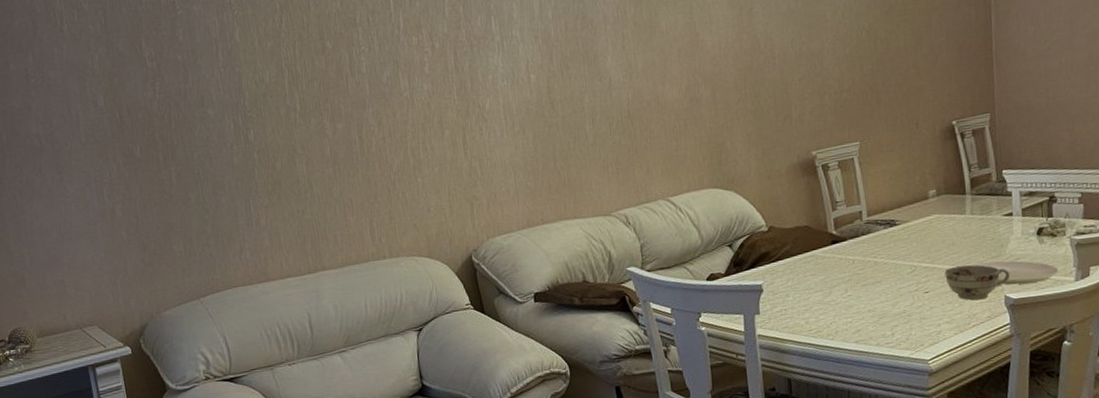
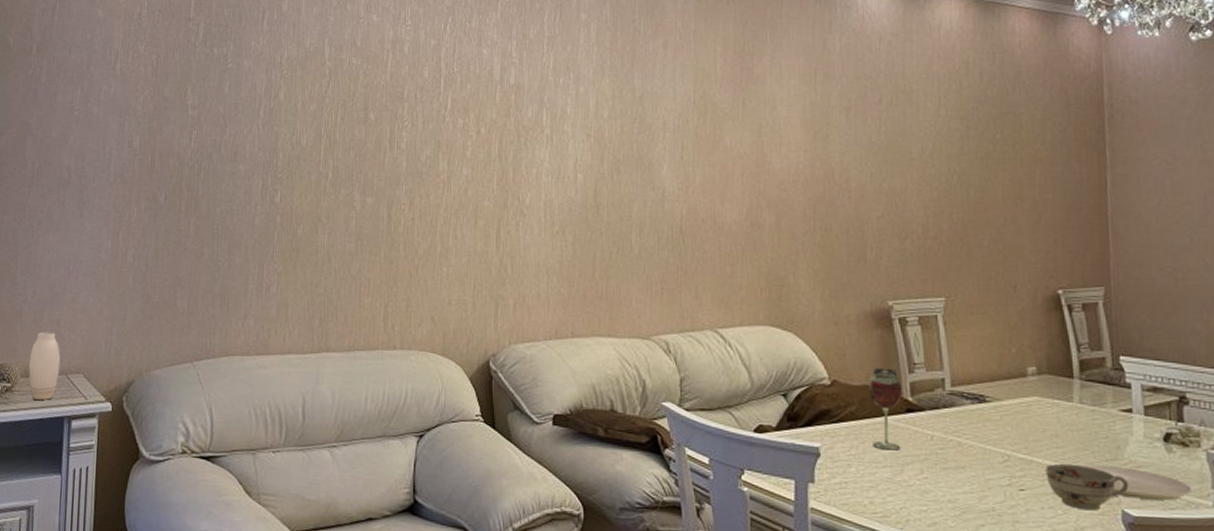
vase: none [41,292,75,356] -> present [28,332,61,401]
wineglass: none [799,209,829,278] -> present [869,368,902,451]

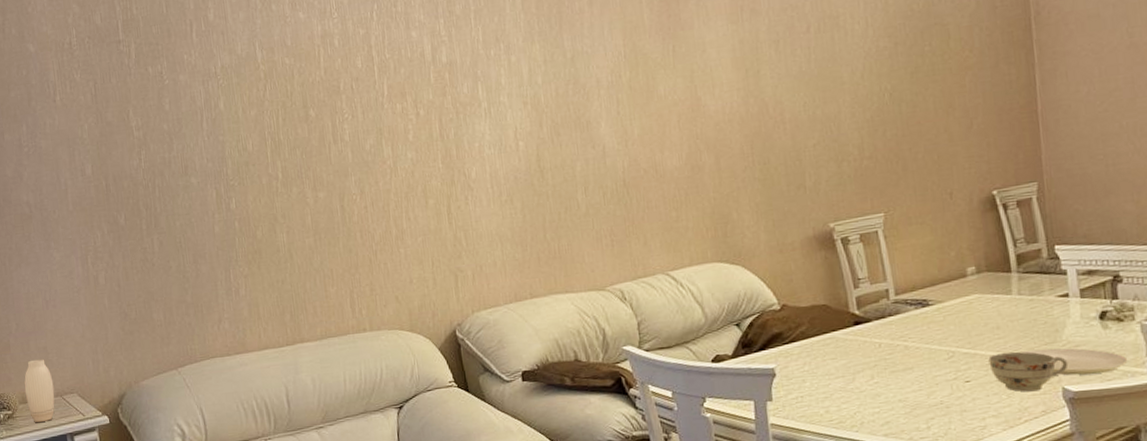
wineglass: present [869,368,902,451] -> none [816,286,851,363]

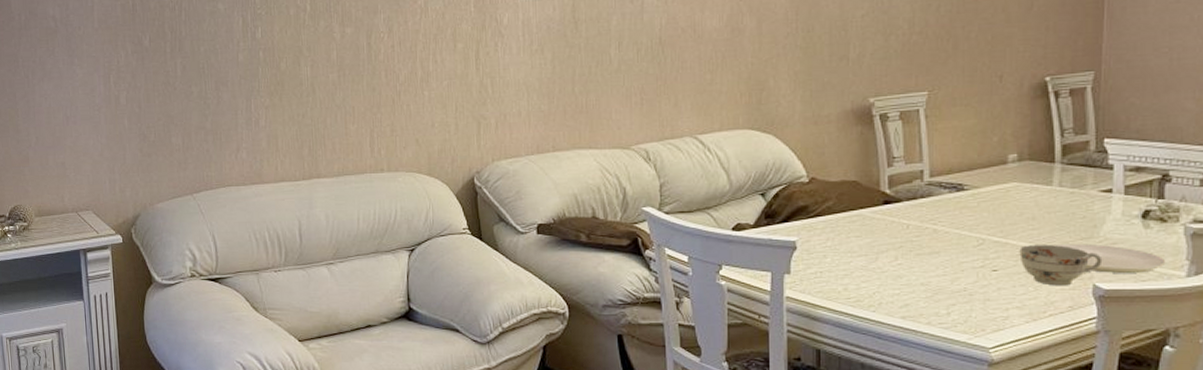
vase: present [24,359,55,423] -> none [41,174,71,237]

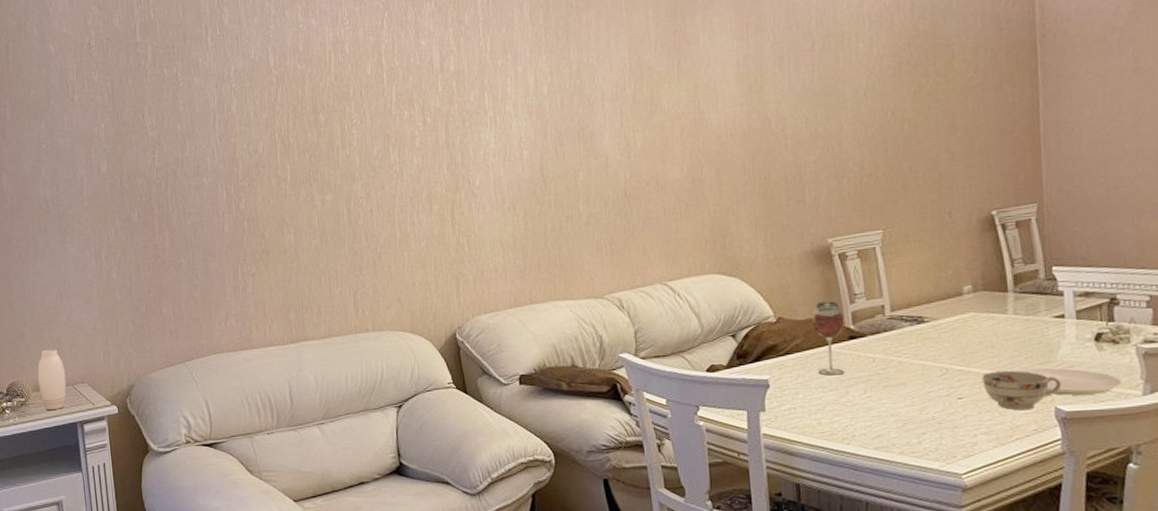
vase: none [41,174,71,237] -> present [37,349,67,411]
wineglass: none [847,163,880,240] -> present [812,301,845,376]

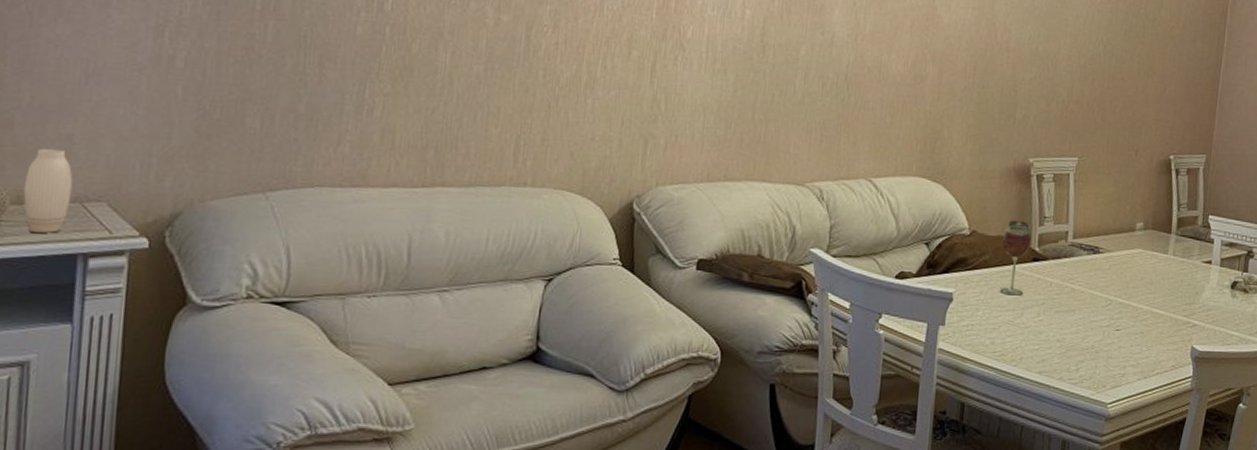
teacup: present [982,370,1062,411] -> none [1138,307,1200,347]
plate: present [1016,368,1122,396] -> none [1166,308,1245,337]

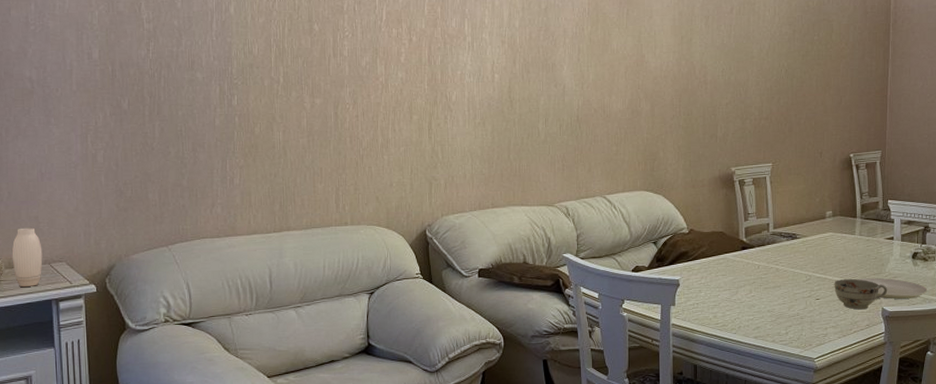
wineglass: present [1000,220,1032,296] -> none [716,218,739,278]
teacup: none [1138,307,1200,347] -> present [834,278,888,310]
plate: none [1166,308,1245,337] -> present [858,277,928,299]

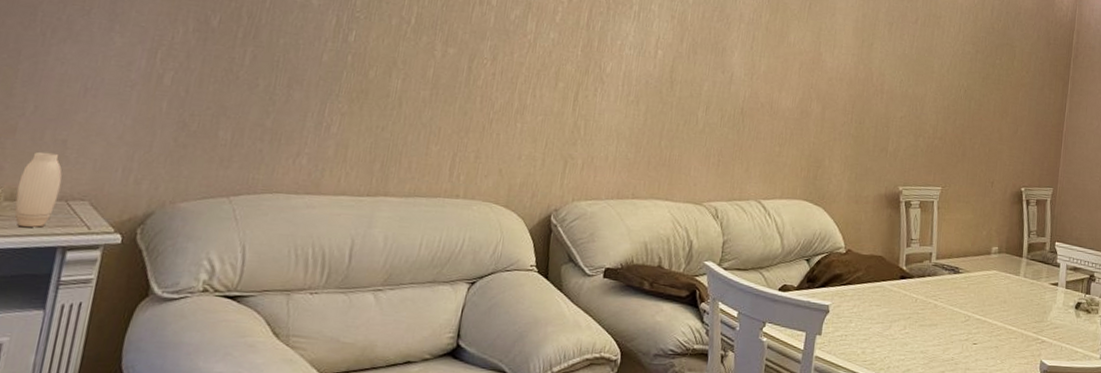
teacup: present [834,278,888,310] -> none [993,323,1048,361]
plate: present [858,277,928,299] -> none [1018,325,1088,354]

